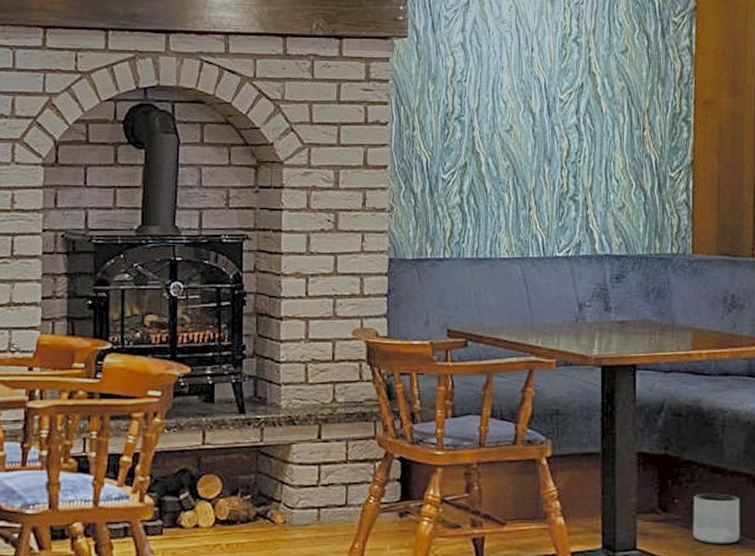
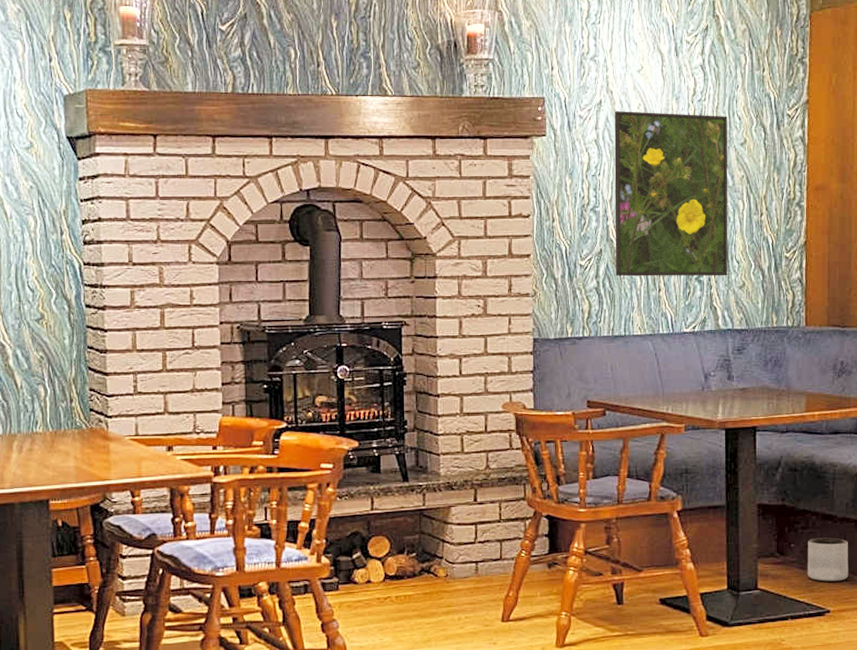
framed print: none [481,13,607,196] -> present [614,111,728,277]

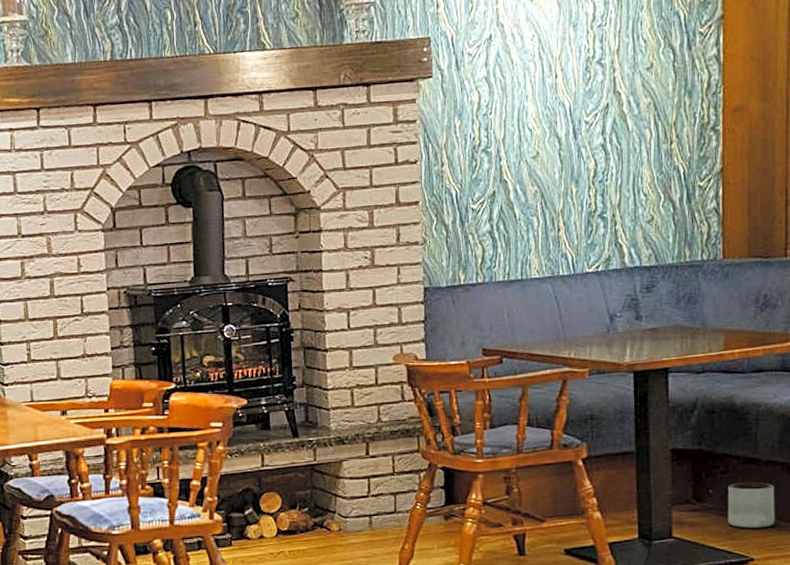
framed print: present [614,111,728,277] -> none [506,40,635,219]

